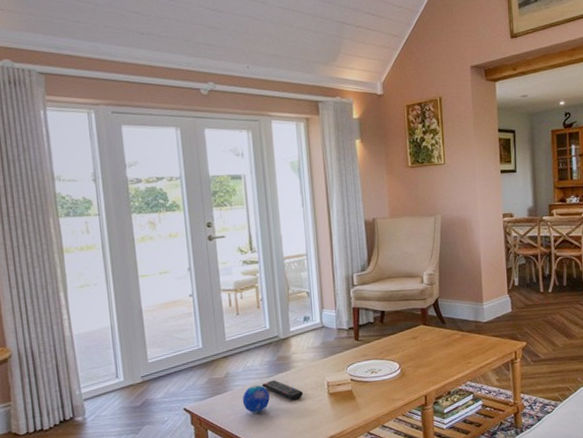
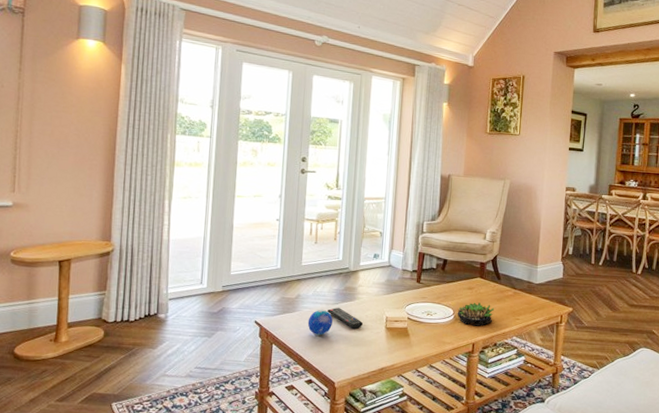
succulent plant: none [403,351,443,378] -> present [457,302,494,326]

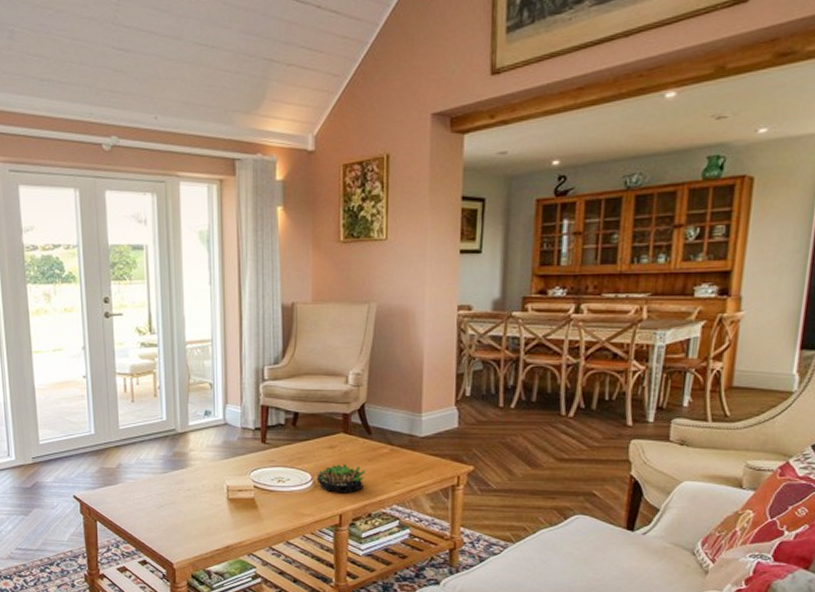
decorative orb: present [307,309,333,336] -> none [133,479,163,510]
remote control: present [327,308,363,330] -> none [156,477,199,502]

